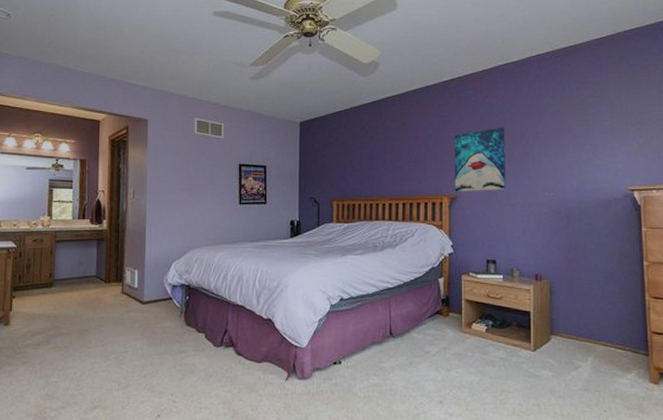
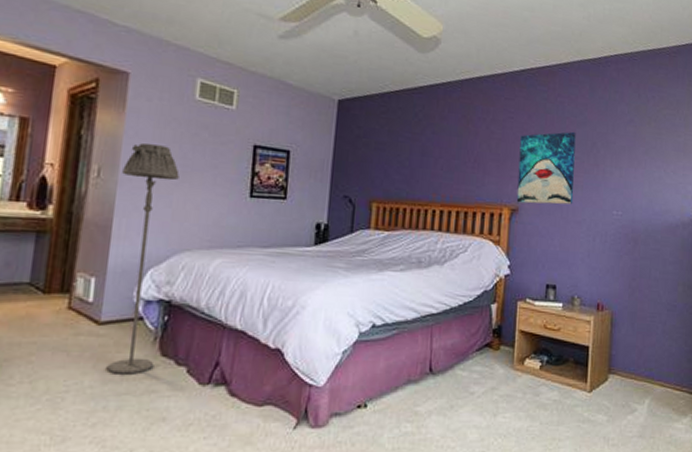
floor lamp: none [149,171,188,339] -> present [106,143,180,375]

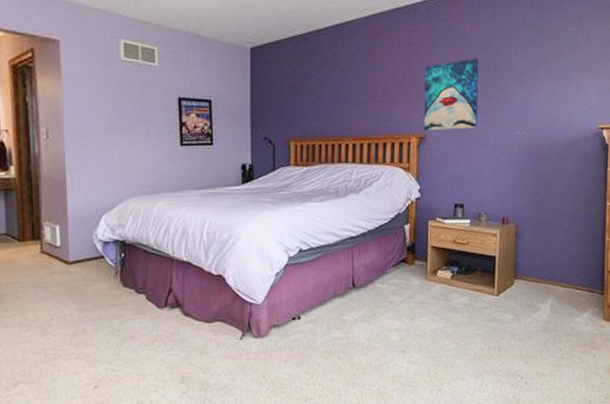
floor lamp: present [106,143,180,375] -> none [67,105,119,304]

